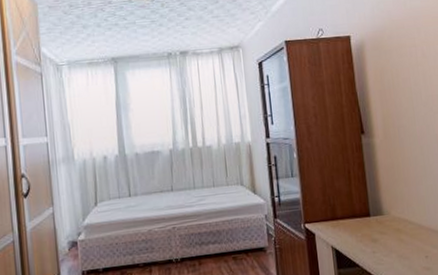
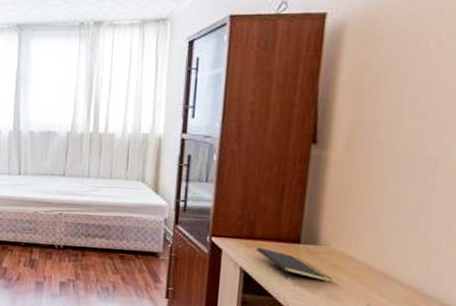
notepad: none [340,225,399,250] -> present [257,247,333,282]

